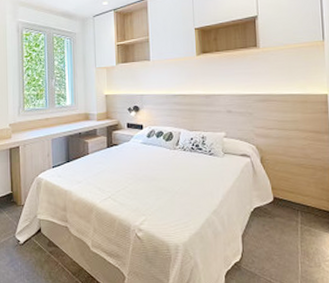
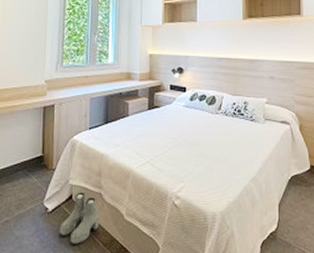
boots: none [31,225,67,273] -> present [59,192,100,244]

